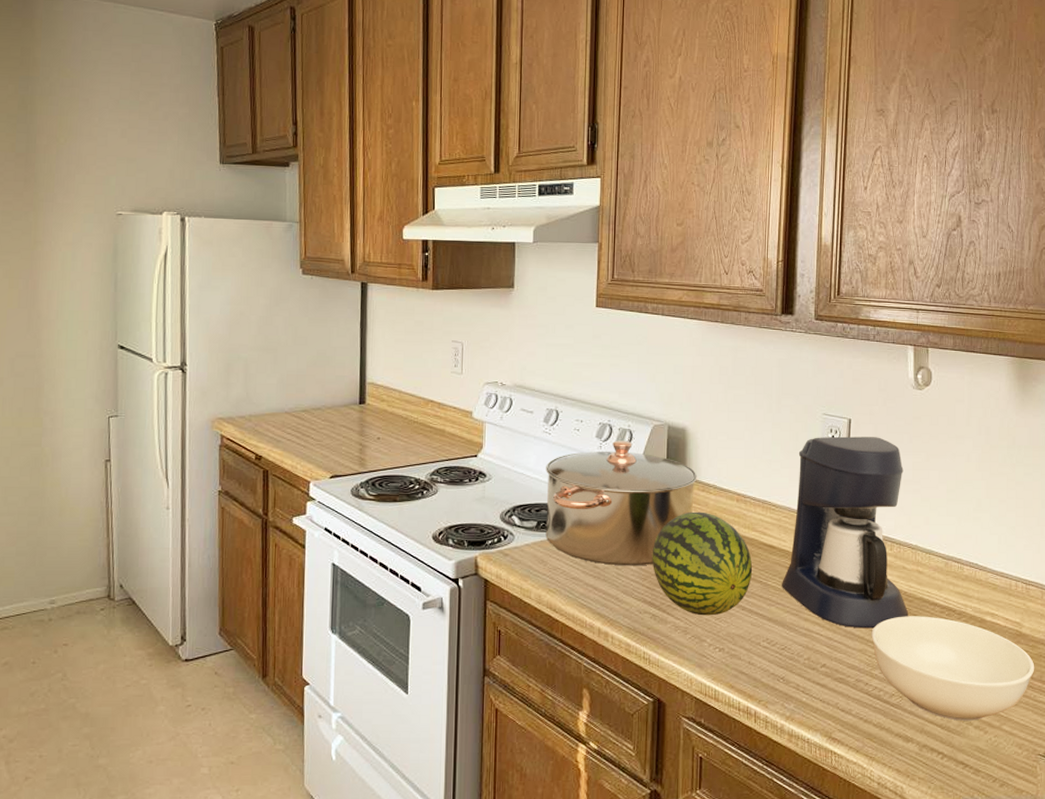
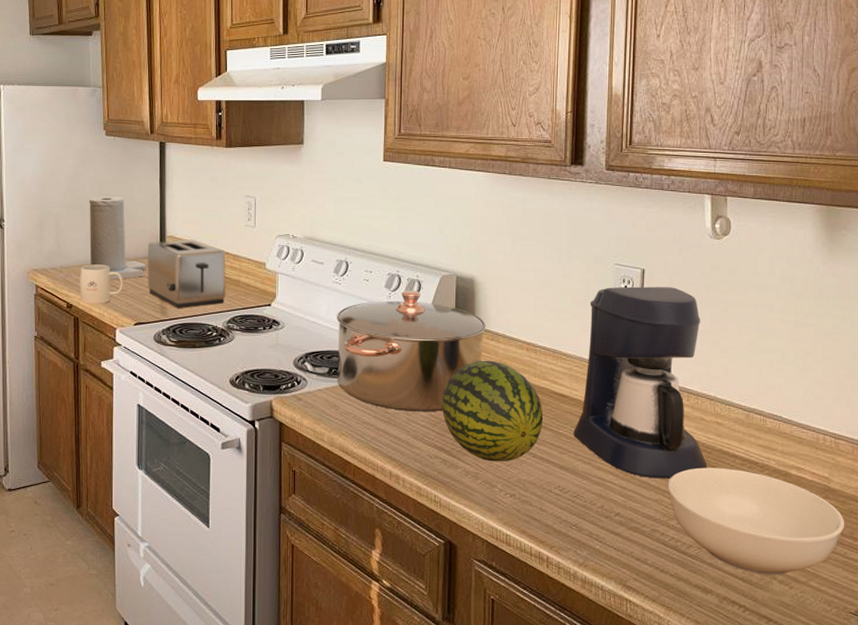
mug: none [270,412,319,456] -> present [80,264,123,305]
paper towel: none [282,339,345,430] -> present [89,196,147,280]
toaster: none [345,386,431,460] -> present [147,239,226,309]

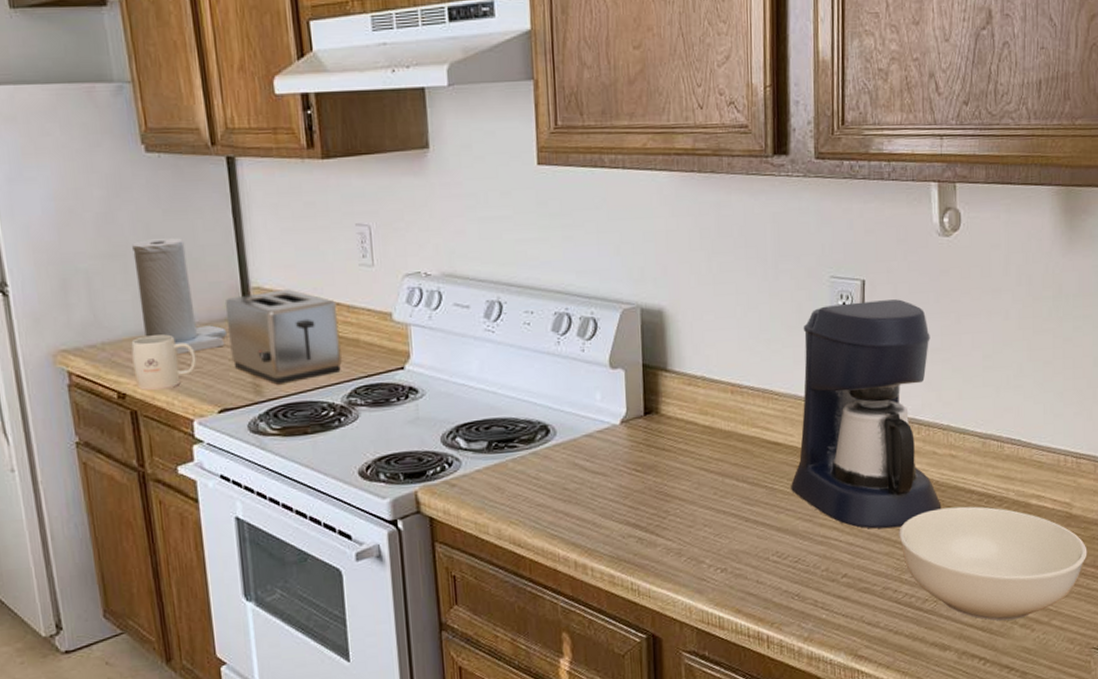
cooking pot: present [337,290,487,412] -> none [492,331,682,485]
fruit: present [441,360,544,462] -> none [632,410,755,534]

